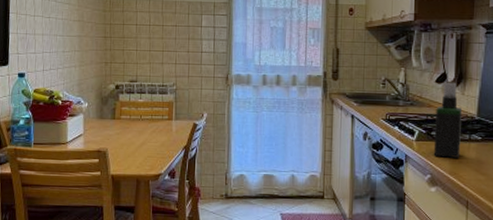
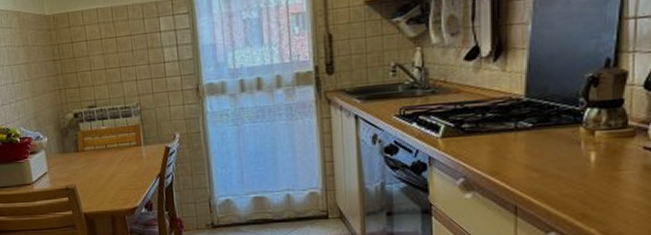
spray bottle: present [433,82,463,158] -> none [466,56,504,155]

